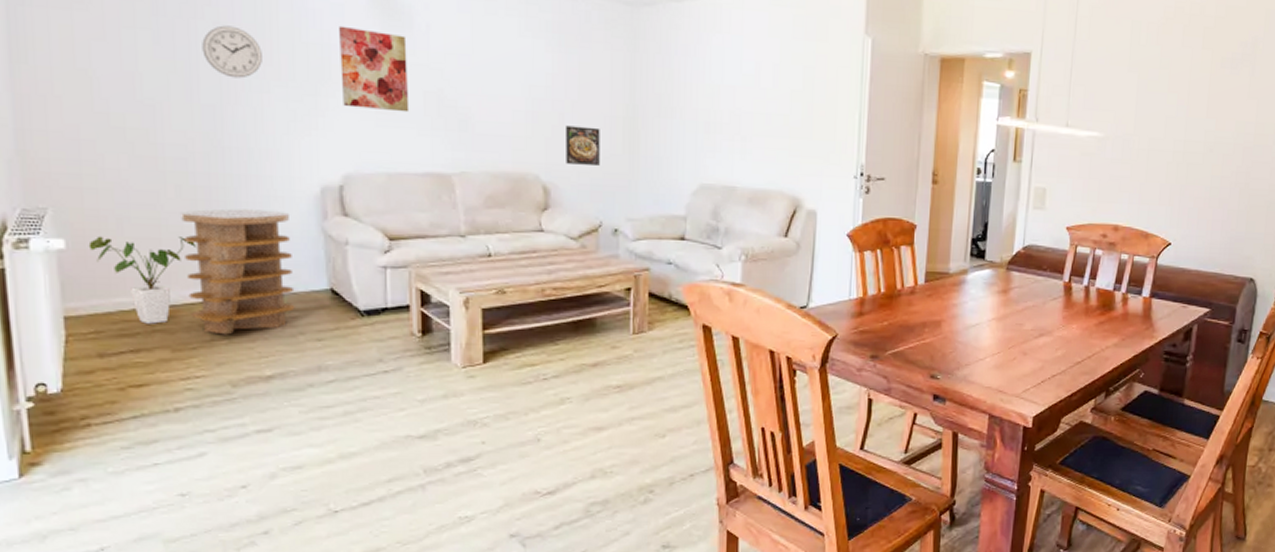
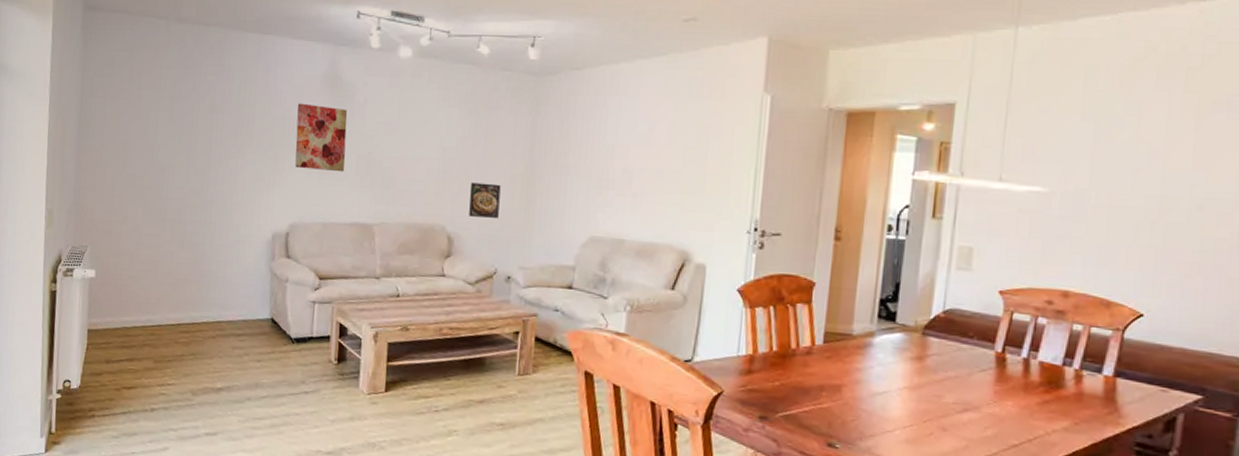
house plant: present [88,236,196,324] -> none [110,268,180,339]
side table: present [179,208,295,335] -> none [170,249,247,352]
wall clock: present [202,25,262,79] -> none [200,106,241,147]

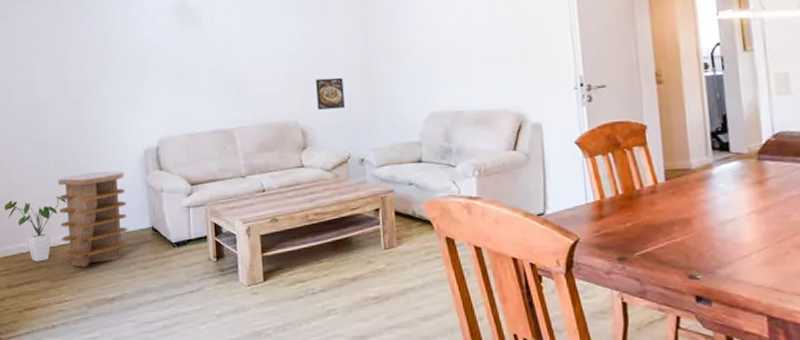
house plant: none [110,268,180,339] -> present [4,196,66,262]
side table: none [170,249,247,352] -> present [57,170,129,268]
wall art: present [295,103,348,172] -> none [154,31,202,89]

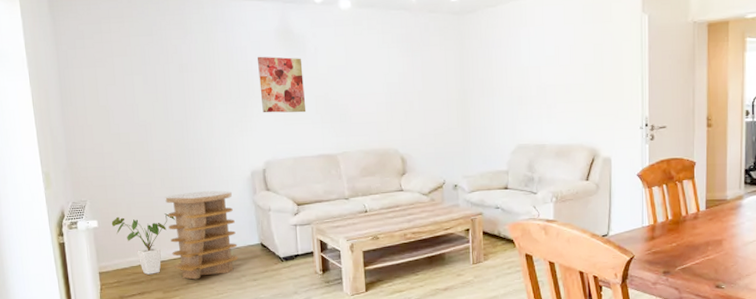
wall art: none [154,31,202,89] -> present [258,56,307,113]
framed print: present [316,77,345,110] -> none [415,109,441,139]

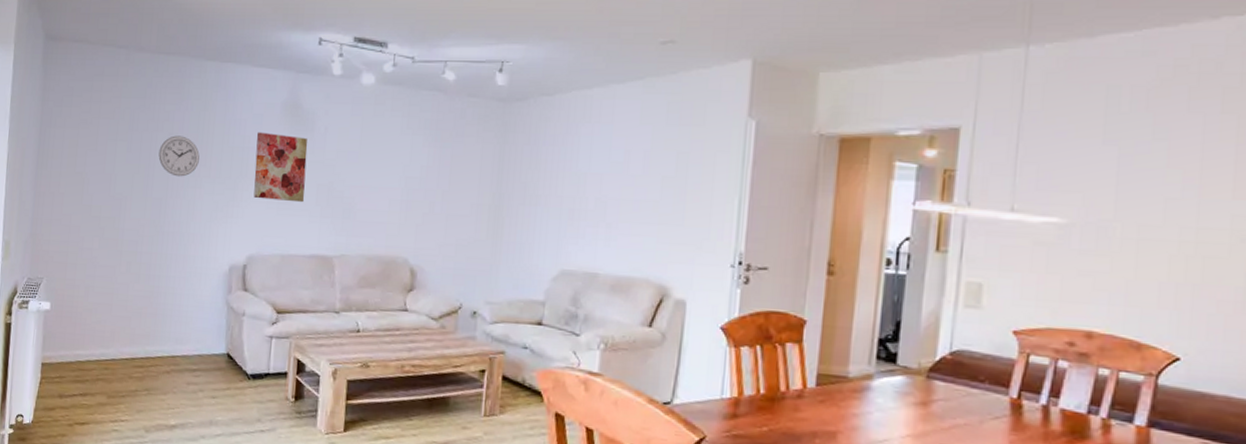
house plant: present [111,213,175,275] -> none [65,300,135,374]
side table: present [164,190,239,280] -> none [124,282,203,387]
wall clock: none [172,65,210,101] -> present [158,135,200,177]

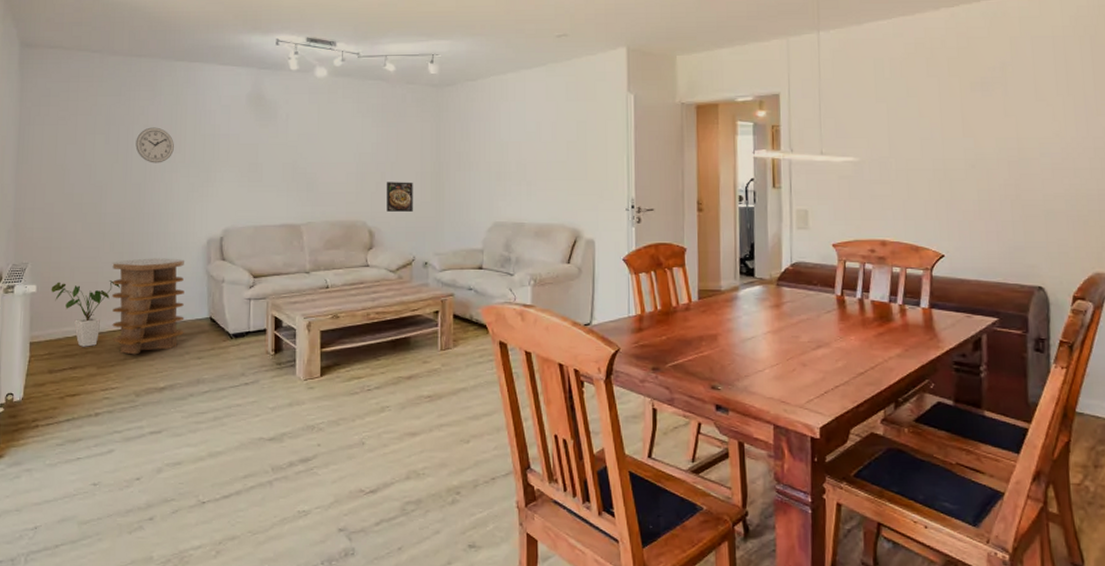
house plant: none [65,300,135,374] -> present [51,280,120,347]
side table: none [124,282,203,387] -> present [111,258,185,355]
wall art: present [253,131,308,203] -> none [225,120,272,180]
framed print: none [433,213,467,250] -> present [387,182,413,212]

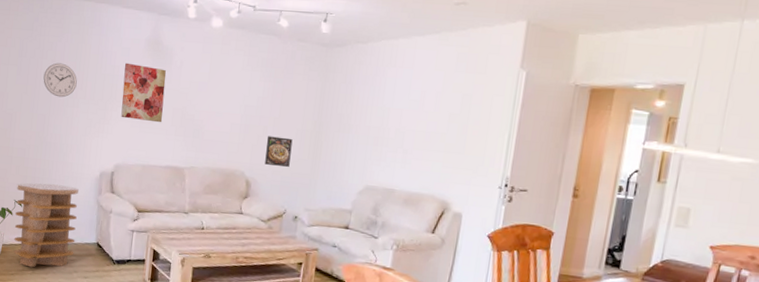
wall art: none [225,120,272,180] -> present [121,62,167,123]

